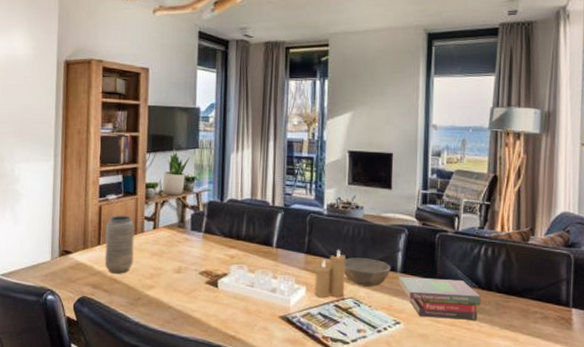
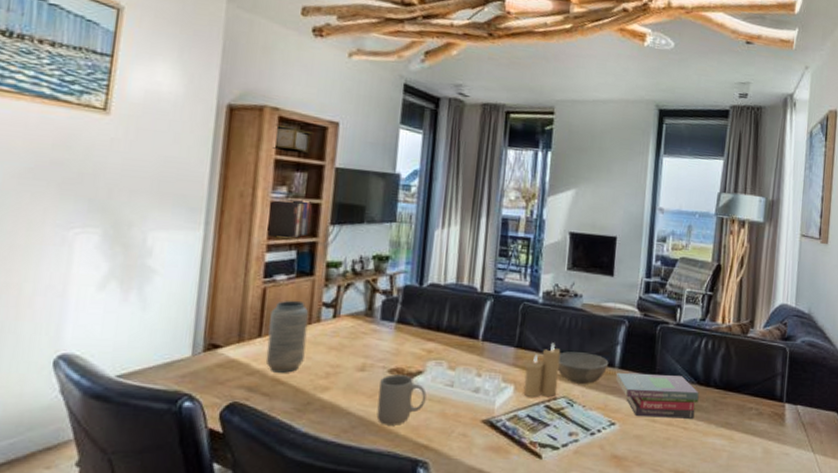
planter: present [162,152,190,196] -> none [347,226,385,278]
mug: none [192,276,232,319] -> present [376,374,427,426]

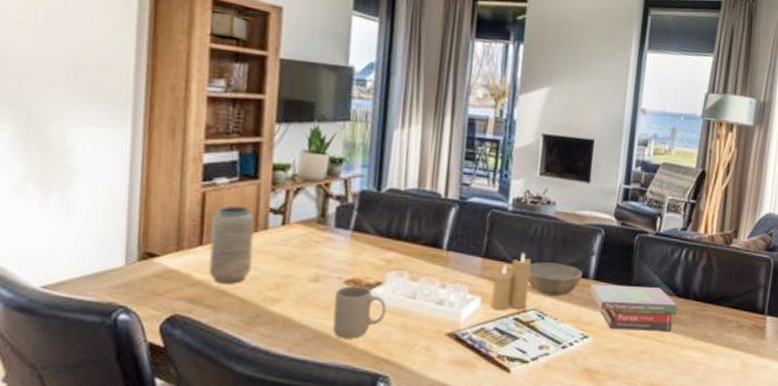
books: present [267,199,312,238] -> none [204,93,255,138]
planter: none [347,226,385,278] -> present [296,124,337,183]

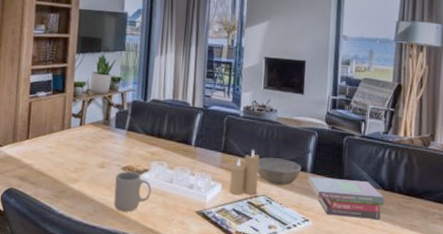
vase: present [208,205,255,284] -> none [32,111,62,167]

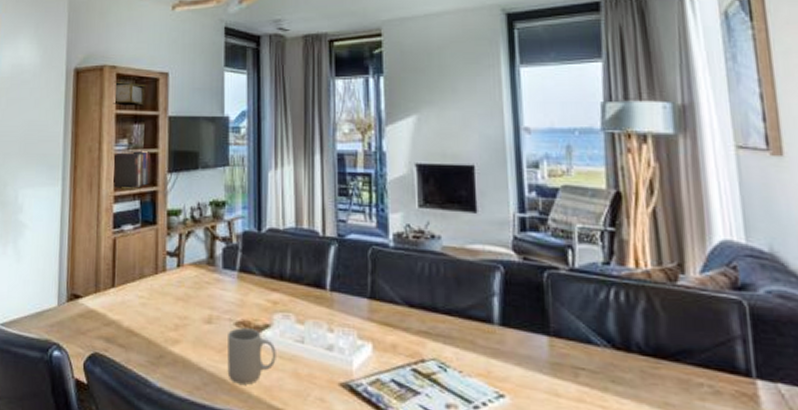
books: none [31,34,63,64] -> present [113,151,151,189]
planter: present [89,54,117,95] -> none [186,171,219,225]
candle: present [229,149,260,195] -> none [383,293,425,359]
bowl: present [258,157,302,185] -> none [422,304,485,344]
books: present [307,177,384,220] -> none [496,331,618,395]

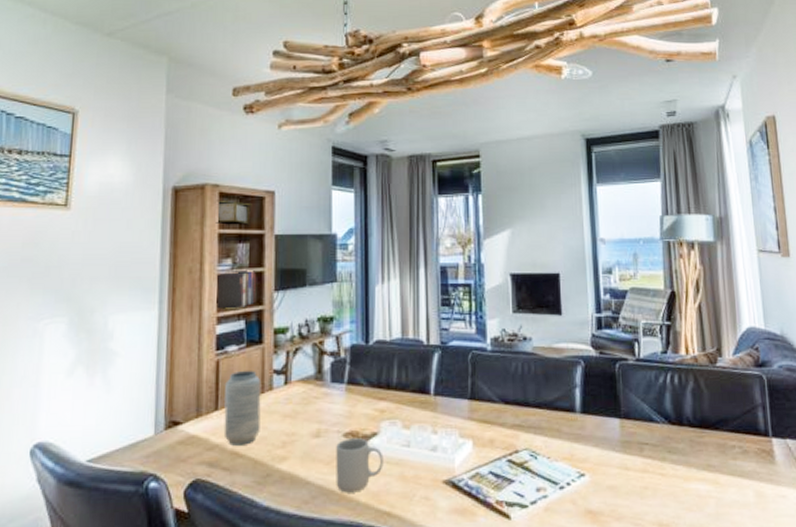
vase: none [119,249,155,324] -> present [223,370,262,446]

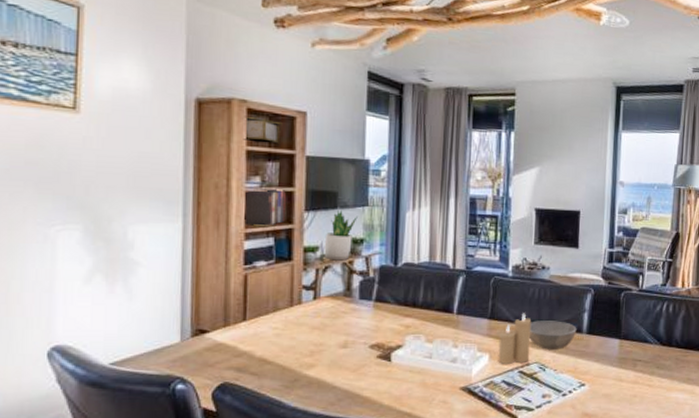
vase: present [223,370,262,446] -> none [252,284,290,353]
planter: none [294,289,327,341] -> present [324,211,358,261]
mug: present [336,438,384,493] -> none [361,349,407,397]
candle: none [482,391,518,453] -> present [498,313,532,365]
bowl: none [516,399,569,433] -> present [529,321,577,350]

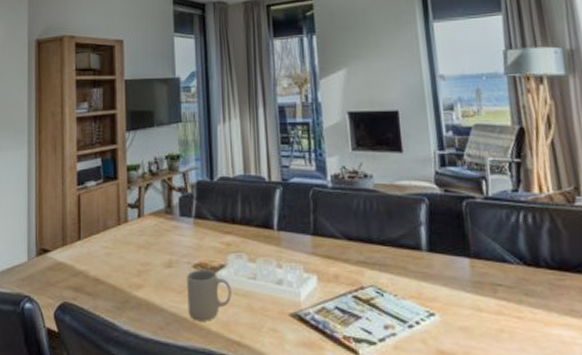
books: present [244,188,286,226] -> none [76,113,111,148]
planter: present [324,211,358,261] -> none [145,129,173,178]
mug: none [361,349,407,397] -> present [187,269,232,321]
candle: present [498,313,532,365] -> none [325,228,363,289]
bowl: present [529,321,577,350] -> none [359,236,415,271]

